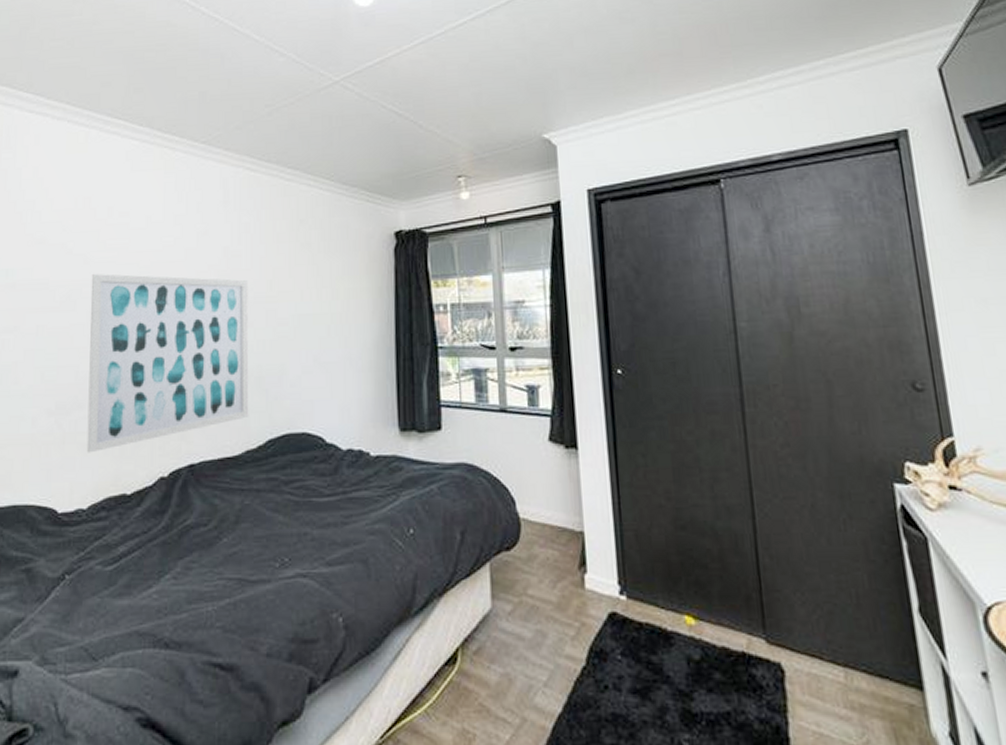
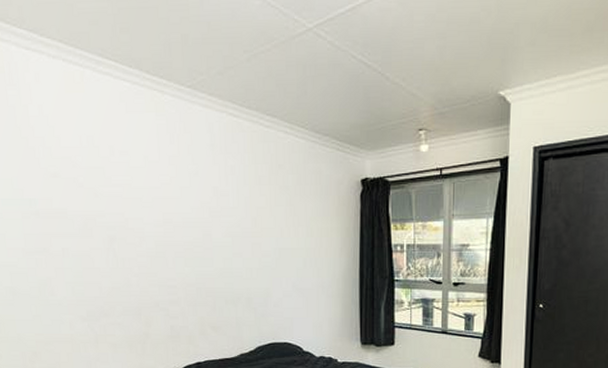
wall art: present [86,274,249,453] -> none [102,206,242,351]

